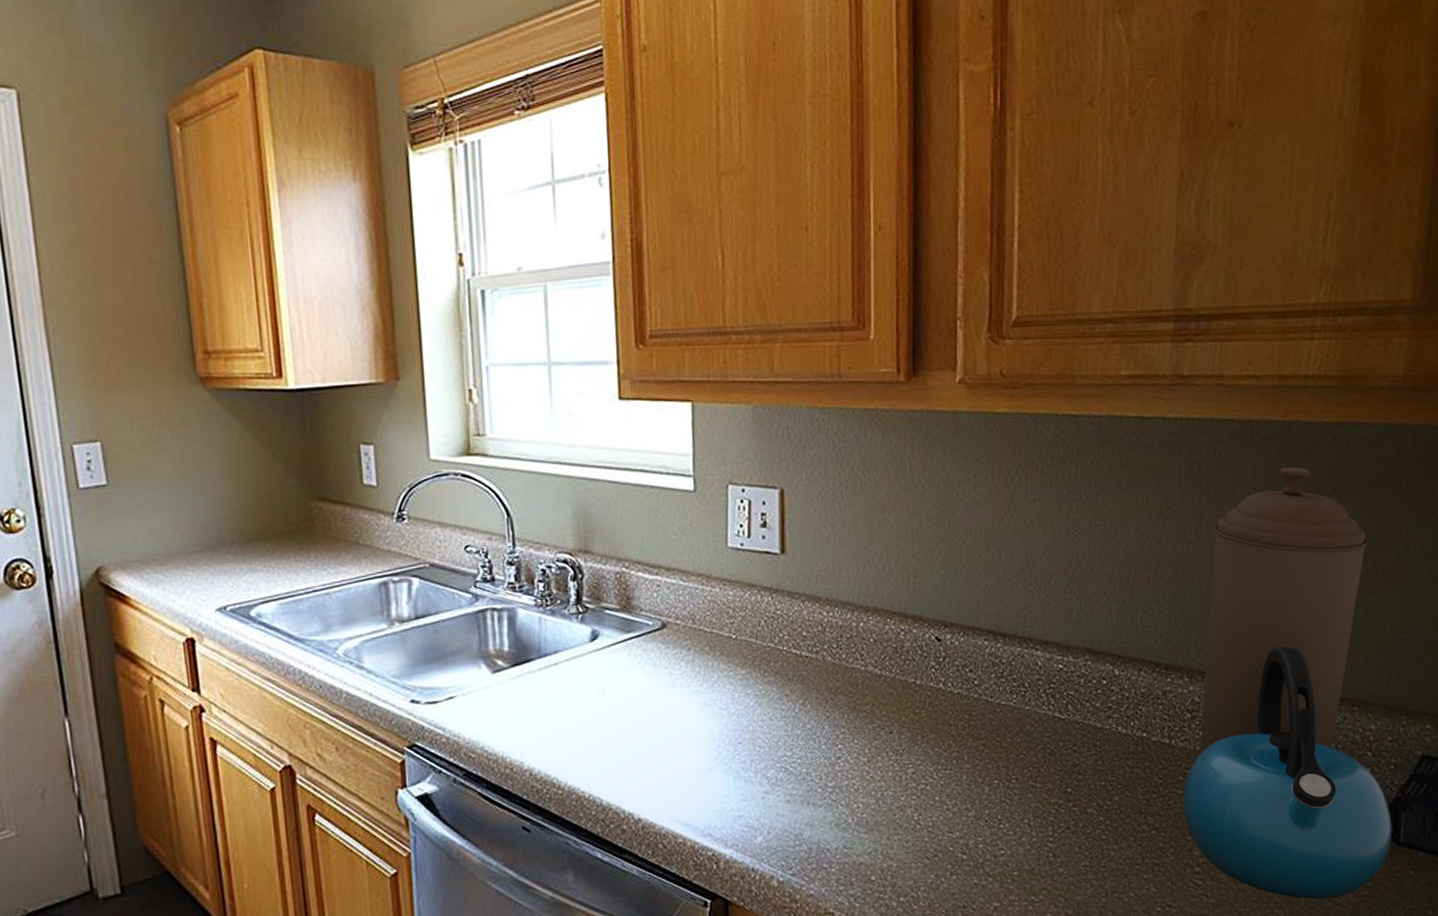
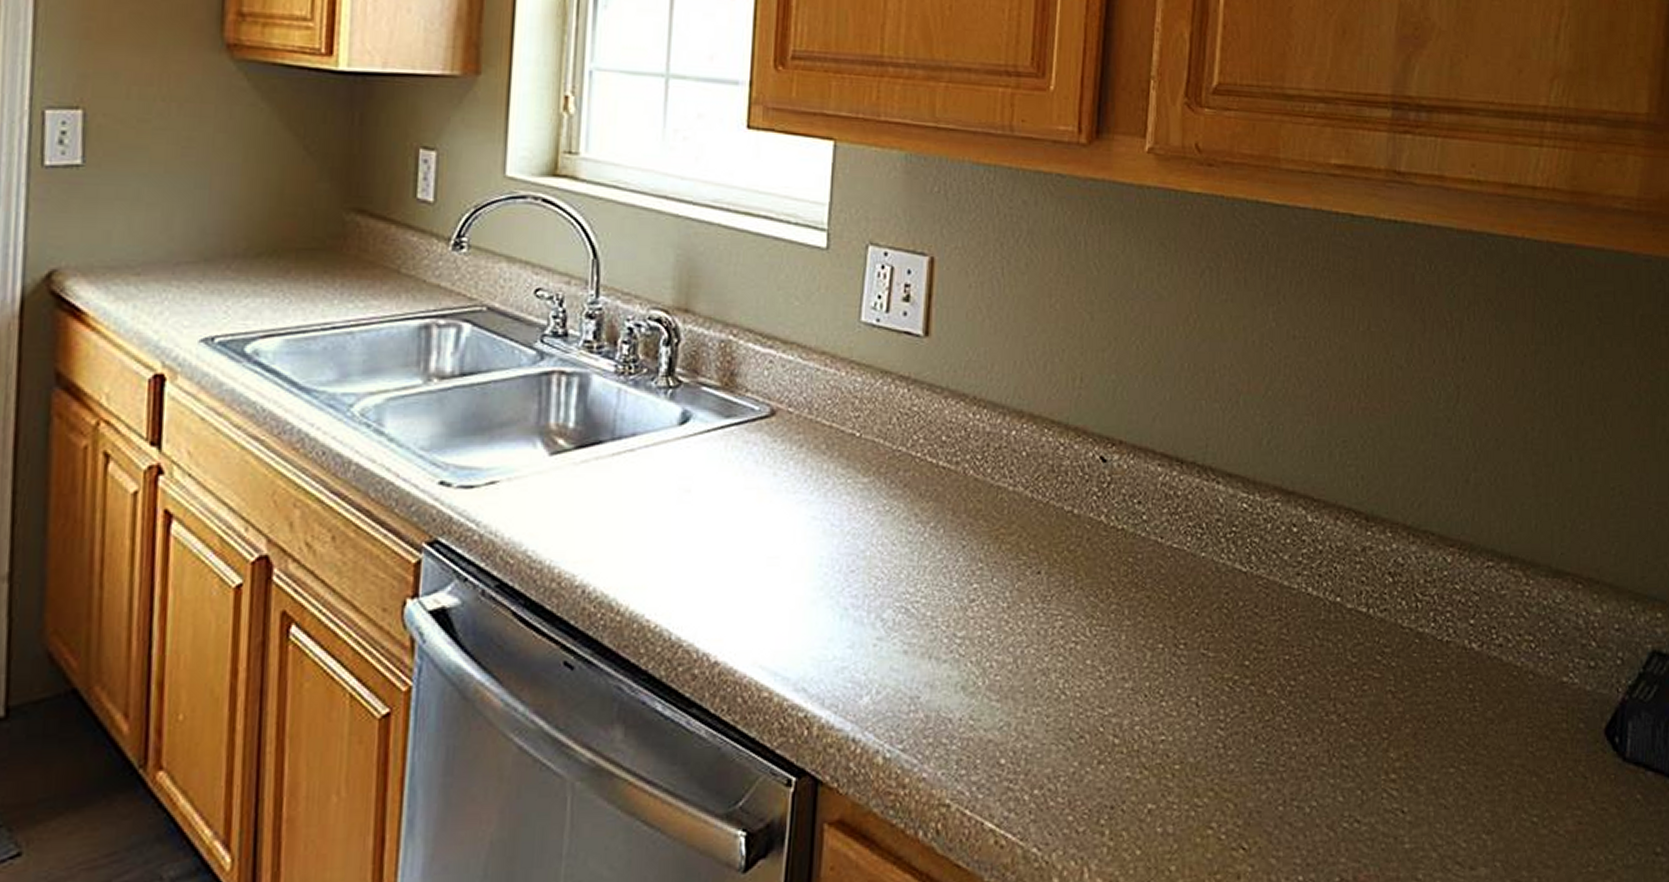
kettle: present [1183,646,1392,899] -> none [1380,503,1618,825]
canister: present [1200,467,1368,754] -> none [1401,290,1596,633]

